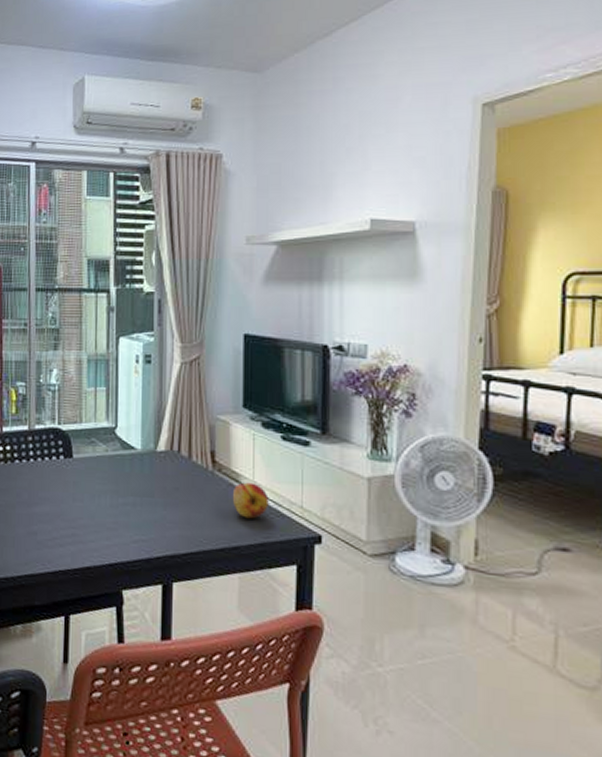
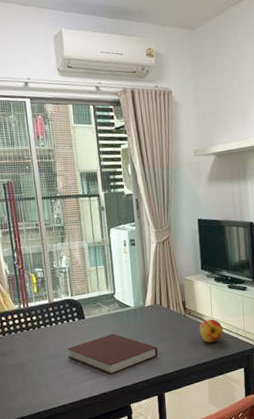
notebook: none [44,483,169,542] -> present [66,333,159,374]

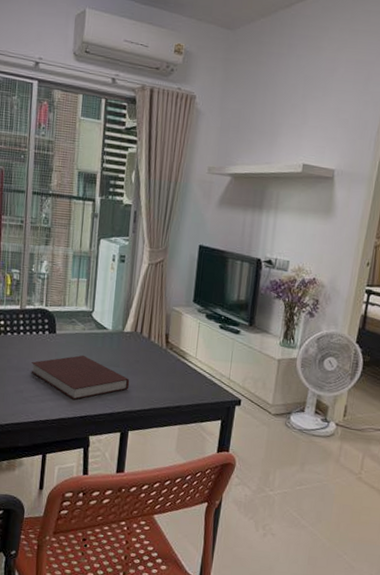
fruit: present [199,319,223,343] -> none [178,359,206,386]

